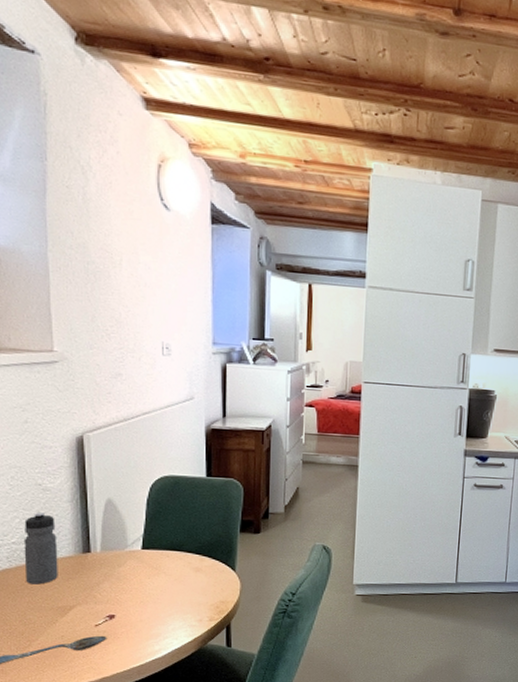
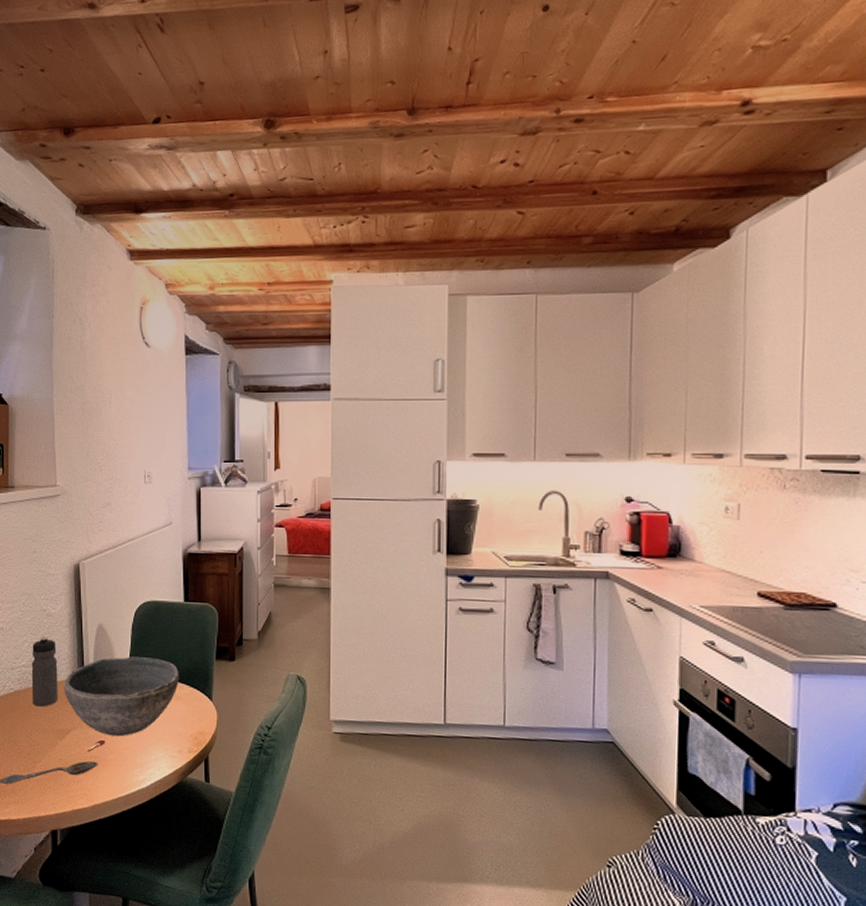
bowl: none [66,531,200,610] -> present [64,656,179,737]

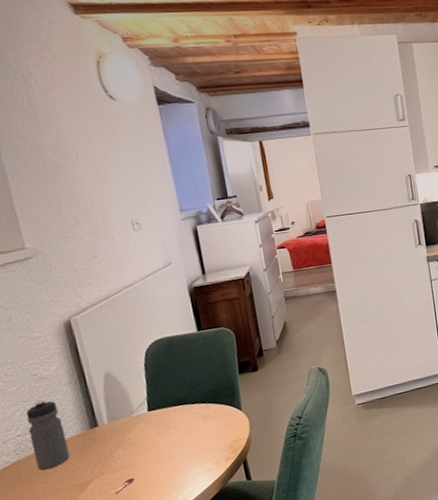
bowl: present [64,656,179,737] -> none [74,388,205,473]

